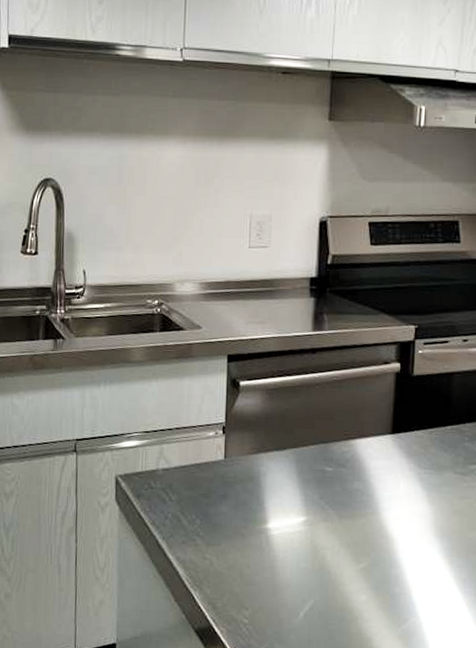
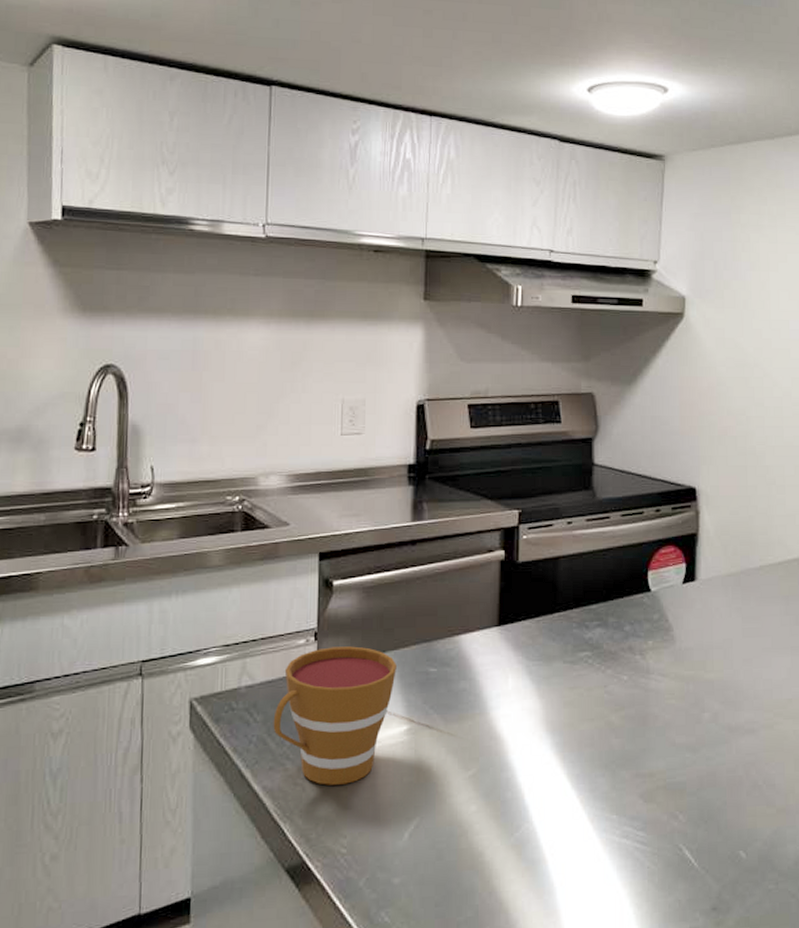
cup: none [186,441,296,563] -> present [273,646,397,785]

